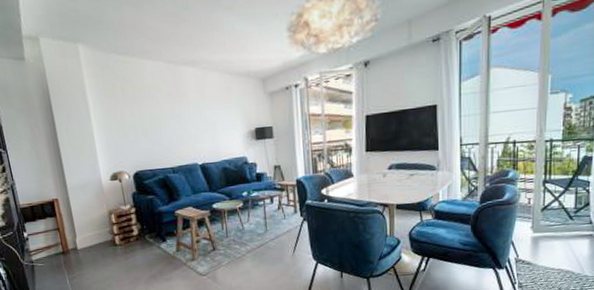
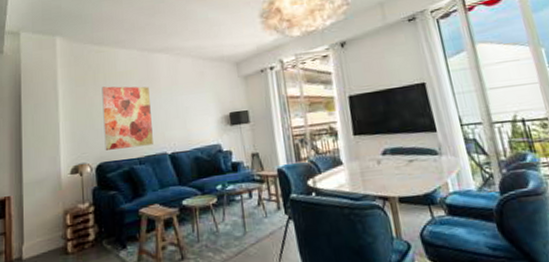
wall art: none [131,98,185,160] -> present [102,86,153,150]

